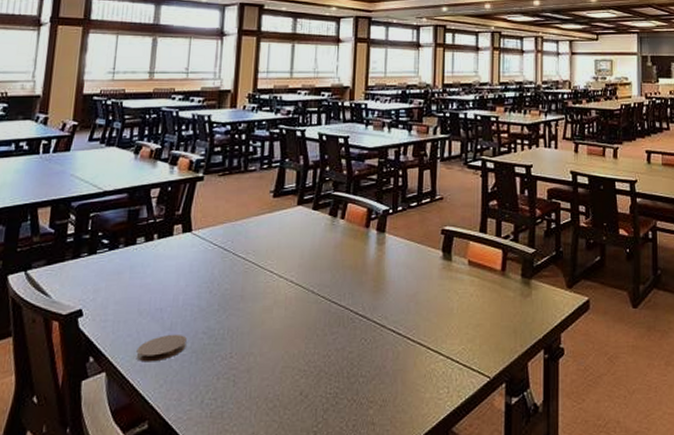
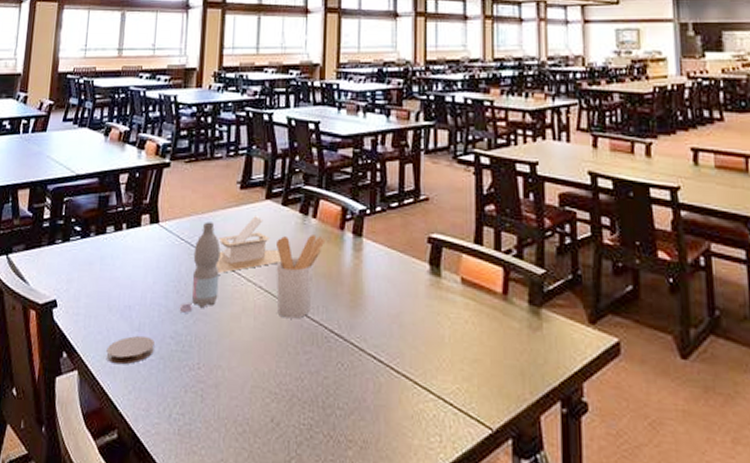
water bottle: none [212,228,254,310] -> present [179,222,221,313]
napkin holder: none [248,220,312,272] -> present [215,216,282,273]
utensil holder: none [306,233,352,306] -> present [275,235,326,319]

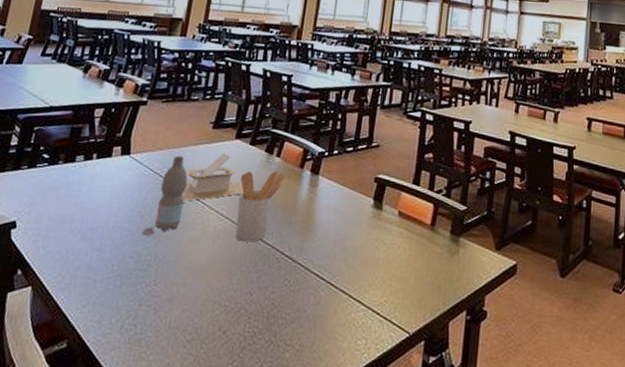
coaster: present [106,335,155,365] -> none [62,255,114,282]

